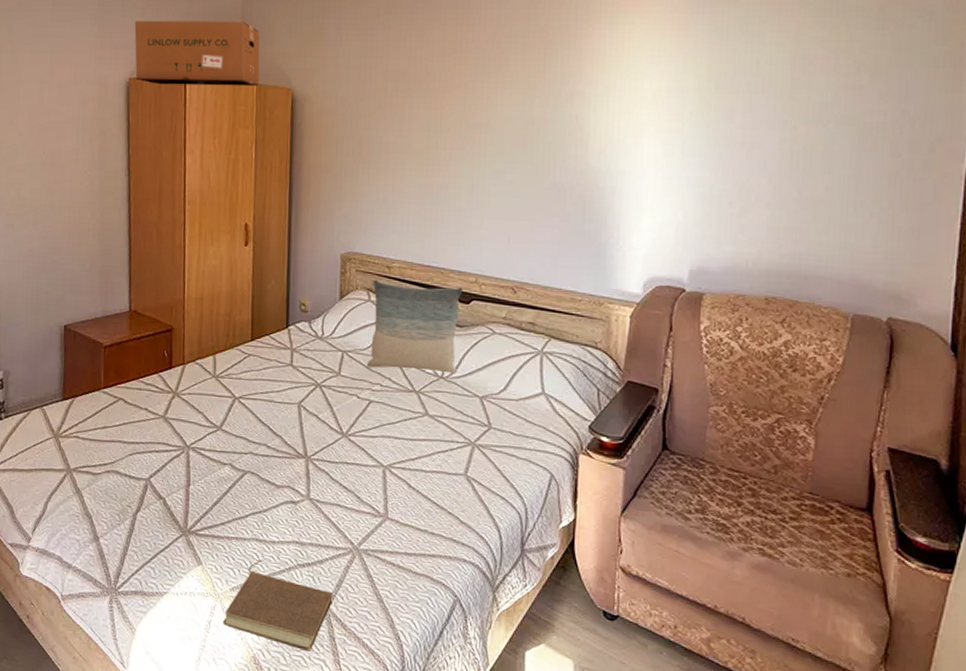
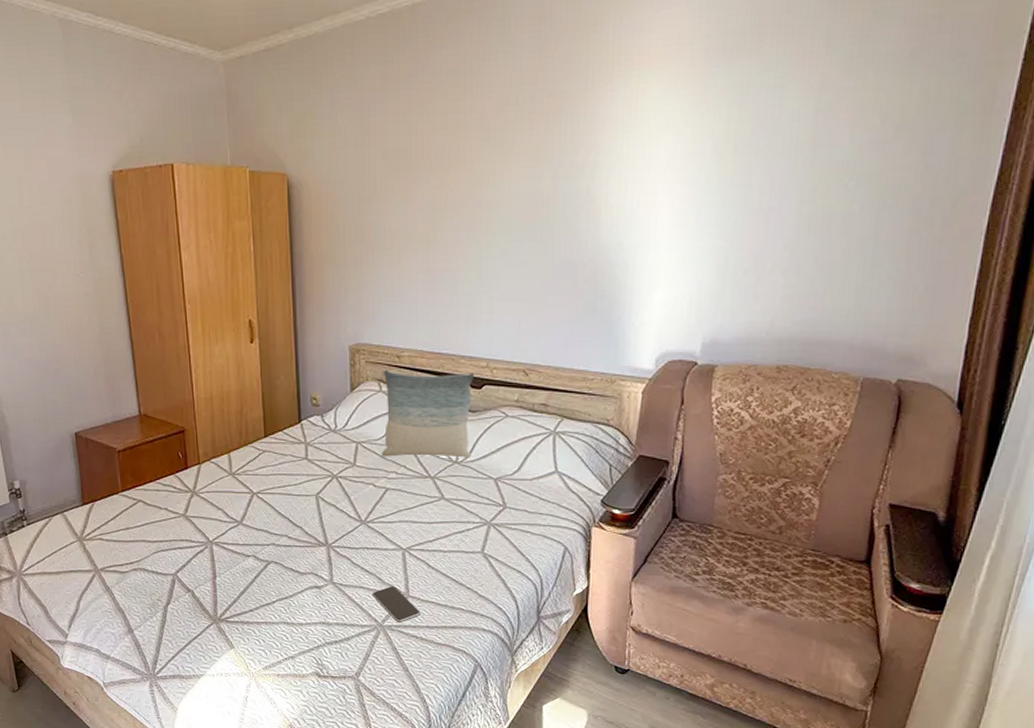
box: present [134,20,260,87] -> none [111,101,251,177]
book: present [222,559,333,651] -> none [258,639,361,717]
smartphone: none [350,505,399,547] -> present [373,586,420,622]

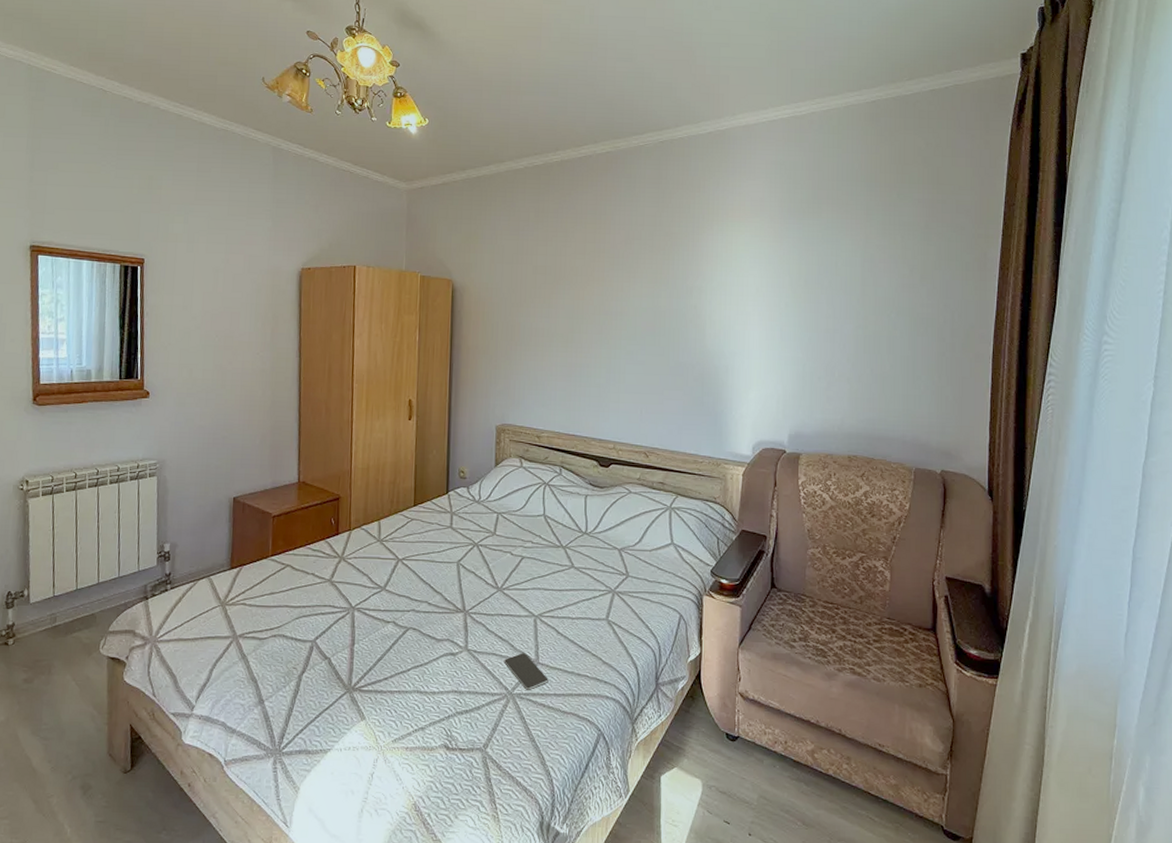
pillow: present [382,370,475,458] -> none [520,448,603,530]

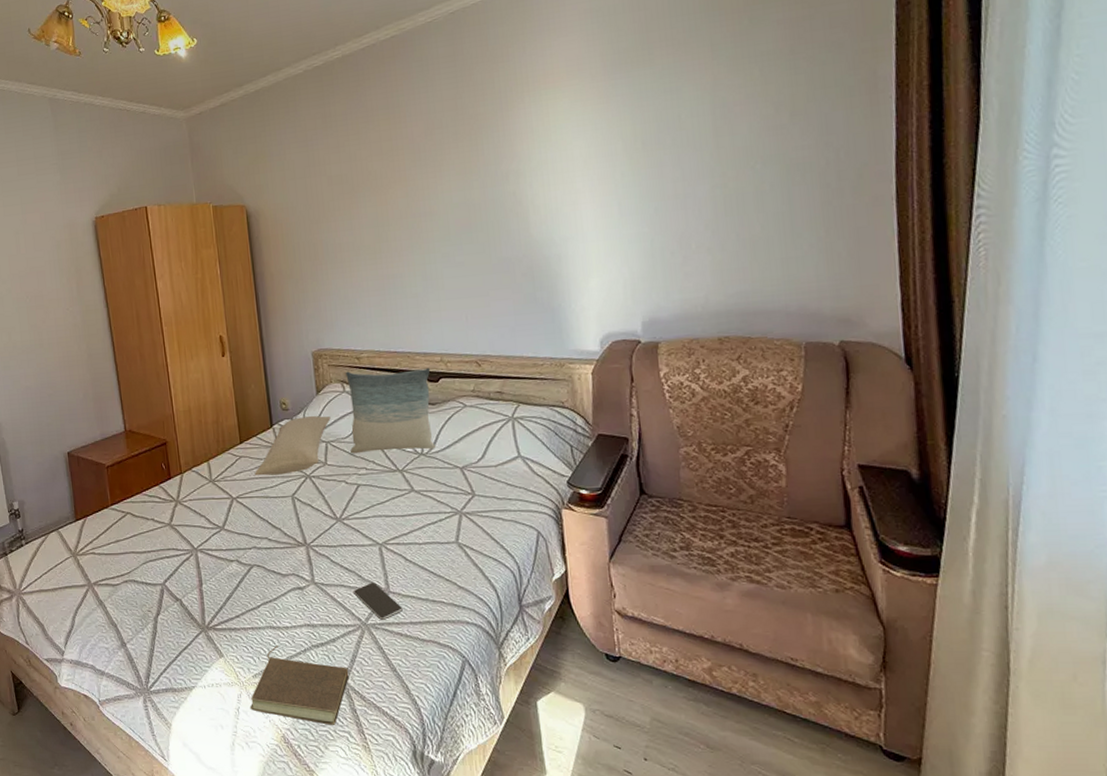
book: none [384,709,489,794] -> present [250,644,349,725]
pillow: none [424,486,505,541] -> present [255,415,331,476]
pillow: none [520,448,603,530] -> present [346,367,437,454]

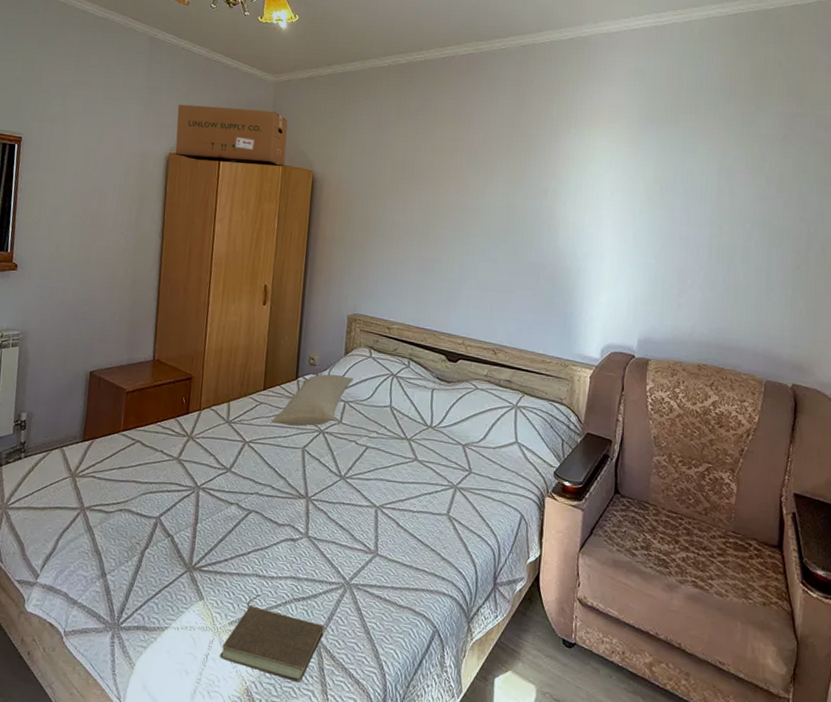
box: none [93,150,215,220] -> present [175,104,288,167]
pillow: present [346,367,437,454] -> none [366,338,452,424]
smartphone: present [354,582,403,620] -> none [343,543,387,582]

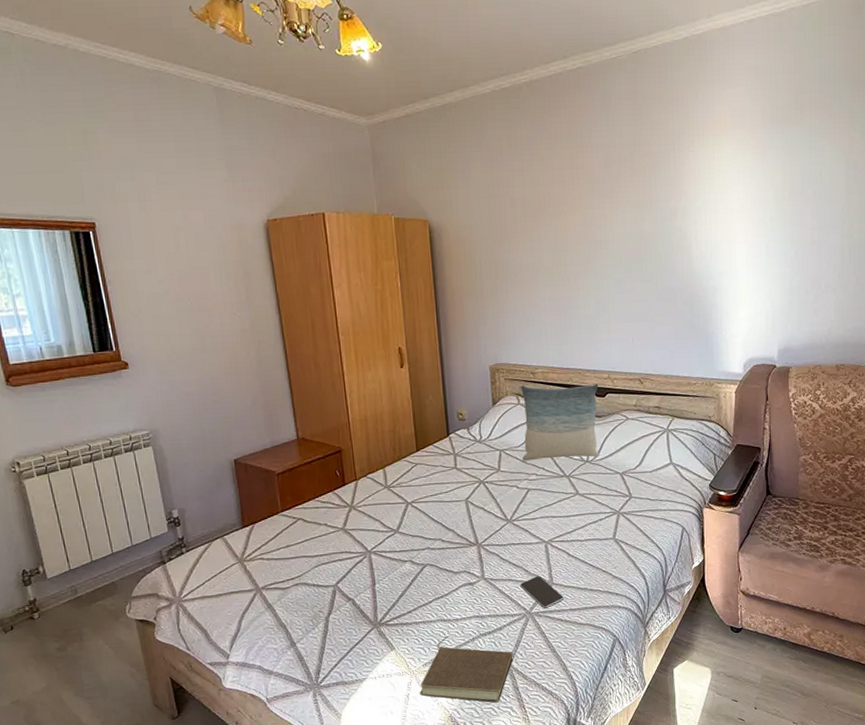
box: present [175,104,288,167] -> none [265,159,396,224]
pillow: present [272,374,354,427] -> none [430,425,505,482]
smartphone: none [343,543,387,582] -> present [520,576,564,608]
pillow: none [366,338,452,424] -> present [521,383,601,461]

